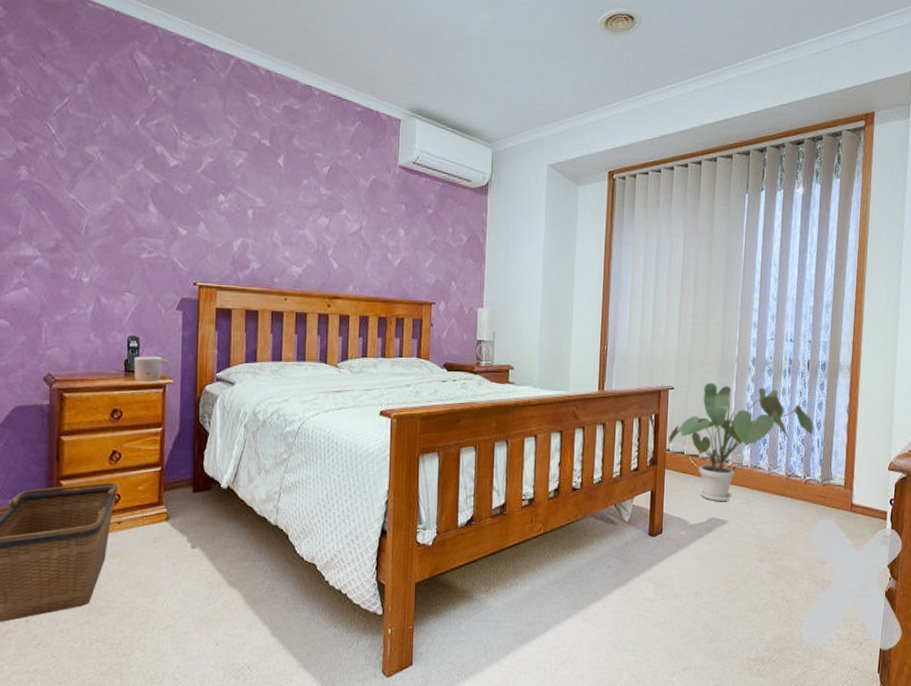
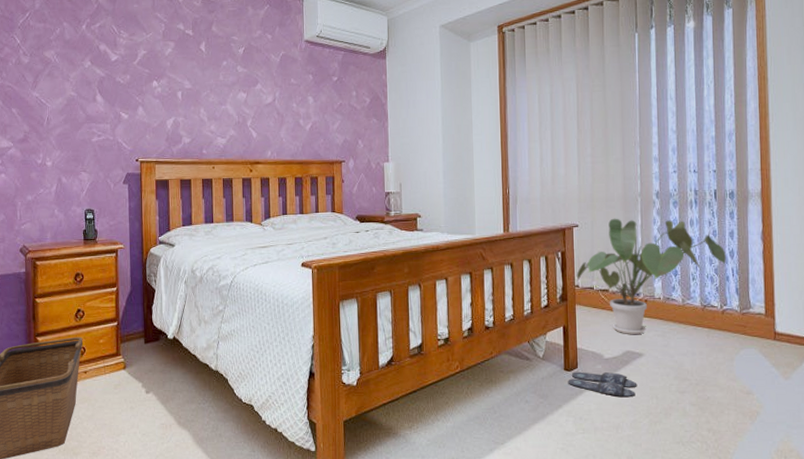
mug: present [133,356,172,382] -> none [90,225,122,249]
slippers: none [651,537,719,565] -> present [568,372,638,398]

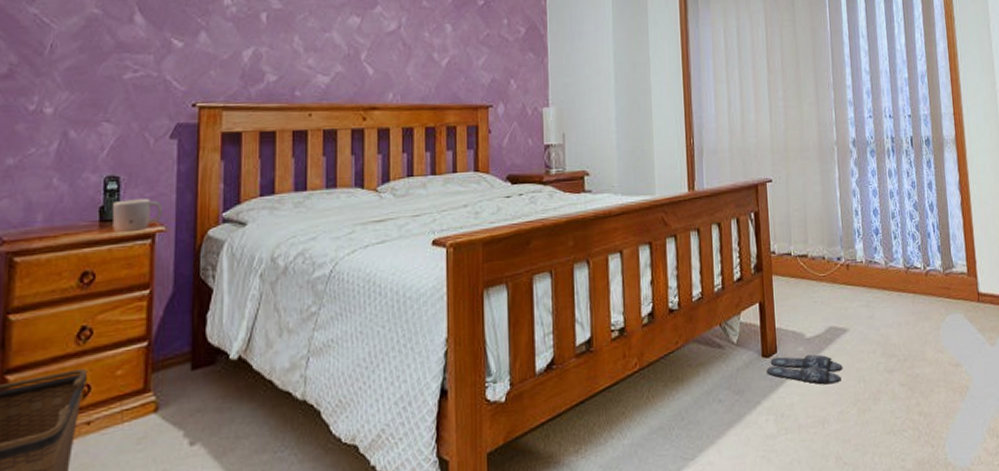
mug: none [90,225,122,249] -> present [112,198,164,233]
house plant: present [576,218,726,334] -> none [771,170,926,307]

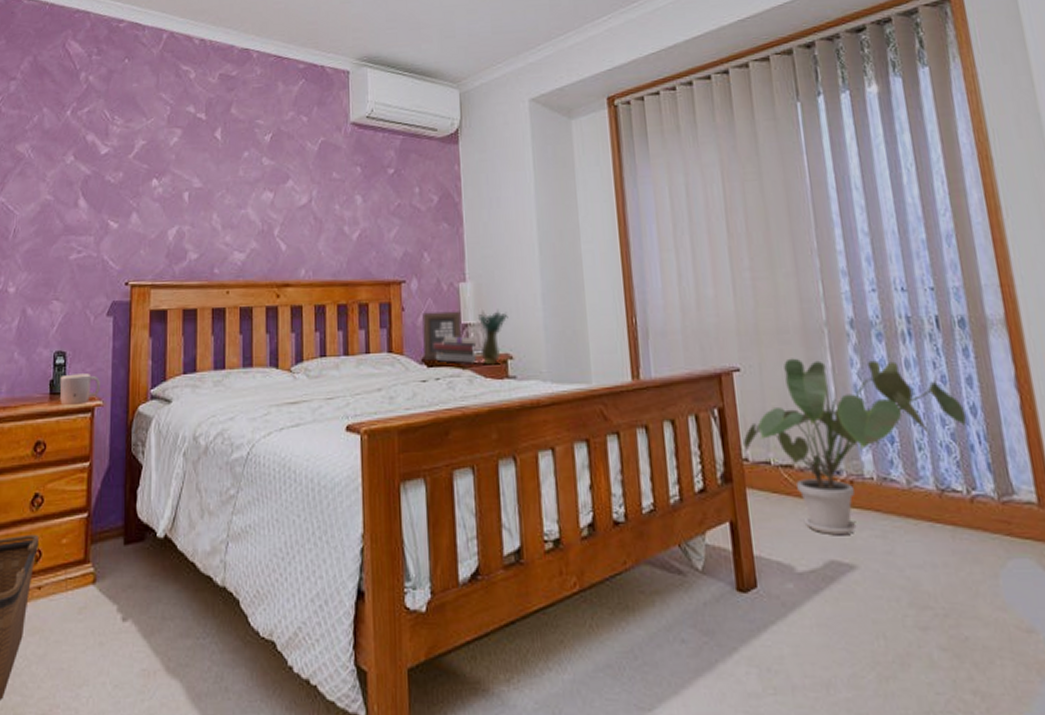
picture frame: none [508,133,544,179] -> present [422,311,462,361]
books: none [517,156,556,181] -> present [433,336,476,365]
vase: none [558,131,586,181] -> present [477,309,508,365]
slippers: present [766,354,843,385] -> none [743,593,852,636]
house plant: none [771,170,926,307] -> present [742,358,967,534]

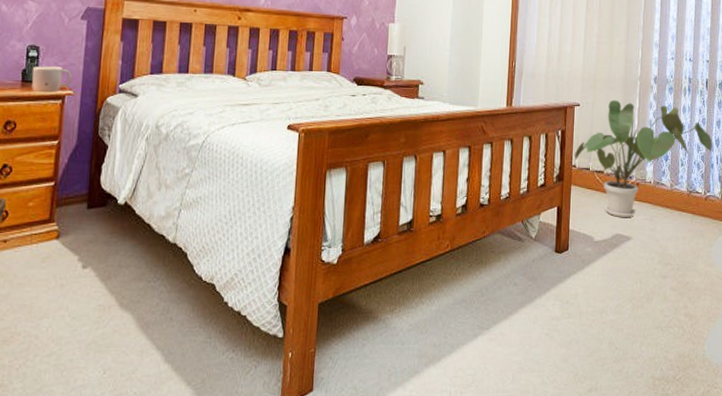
picture frame: present [422,311,462,361] -> none [355,43,388,81]
books: present [433,336,476,365] -> none [363,63,396,86]
vase: present [477,309,508,365] -> none [399,46,424,88]

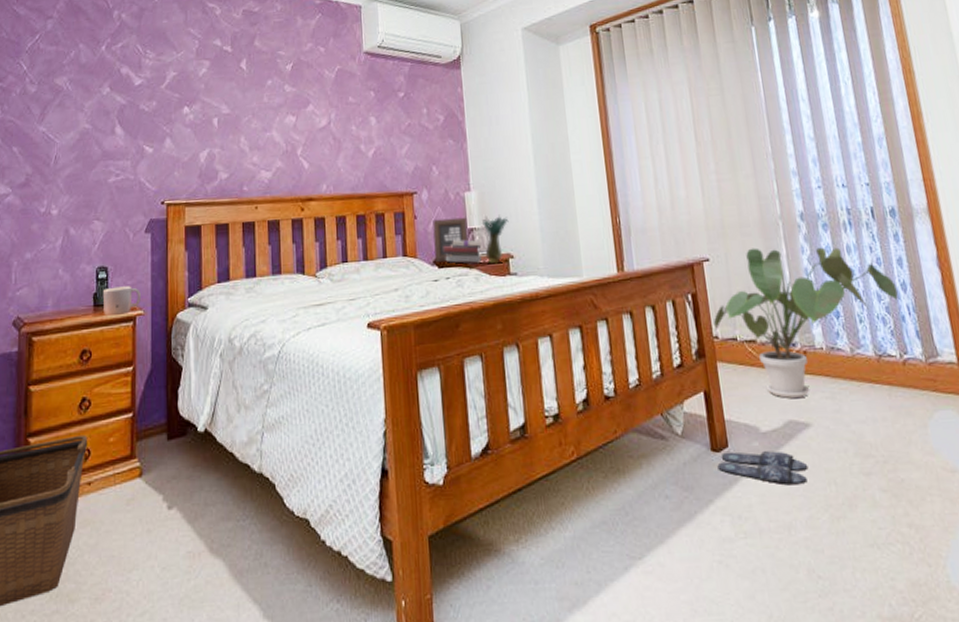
picture frame: none [355,43,388,81] -> present [432,217,469,263]
books: none [363,63,396,86] -> present [443,239,482,265]
vase: none [399,46,424,88] -> present [481,214,509,264]
slippers: none [557,254,624,282] -> present [717,451,808,486]

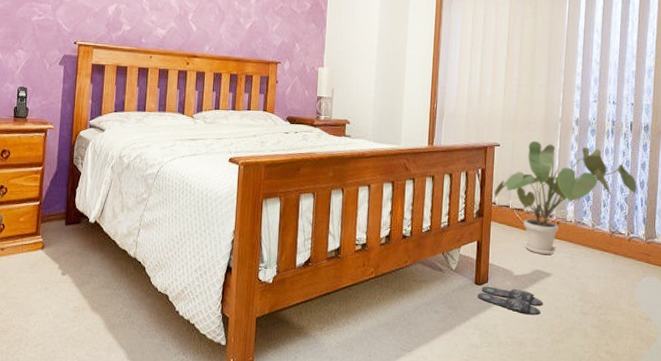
mug: present [102,286,142,317] -> none [21,104,53,127]
picture frame: present [432,217,469,263] -> none [288,86,318,120]
books: present [443,239,482,265] -> none [295,104,325,125]
vase: present [481,214,509,264] -> none [328,89,350,127]

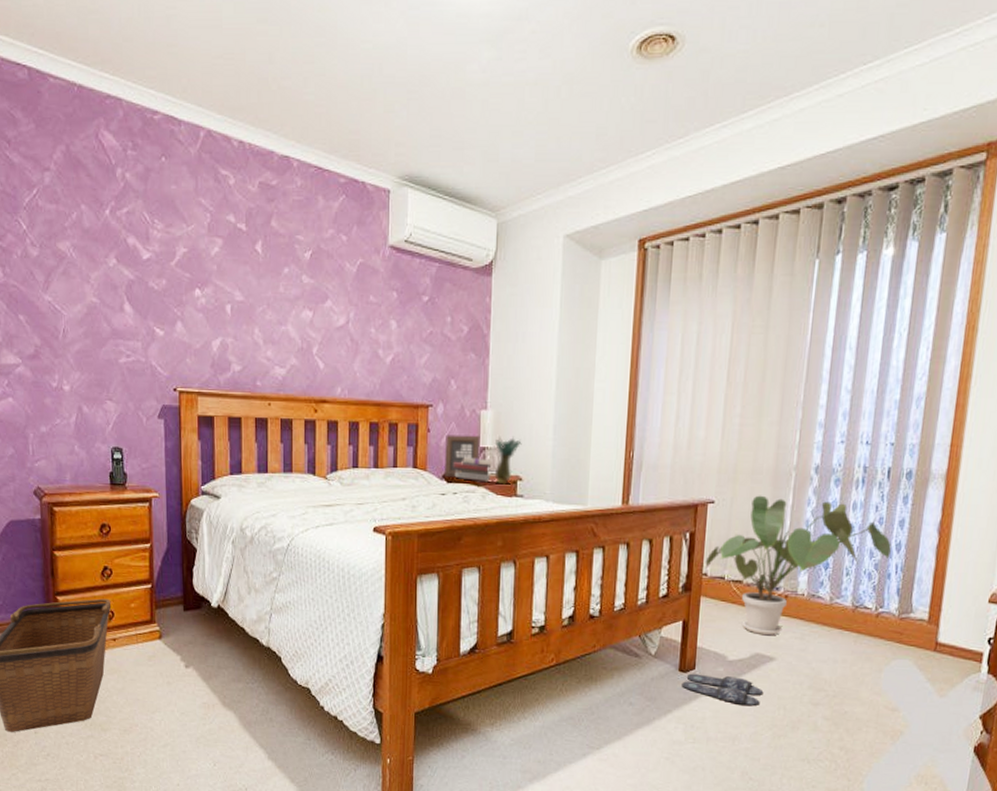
picture frame: none [288,86,318,120] -> present [445,434,480,478]
books: none [295,104,325,125] -> present [453,457,491,483]
vase: none [328,89,350,127] -> present [494,436,522,485]

